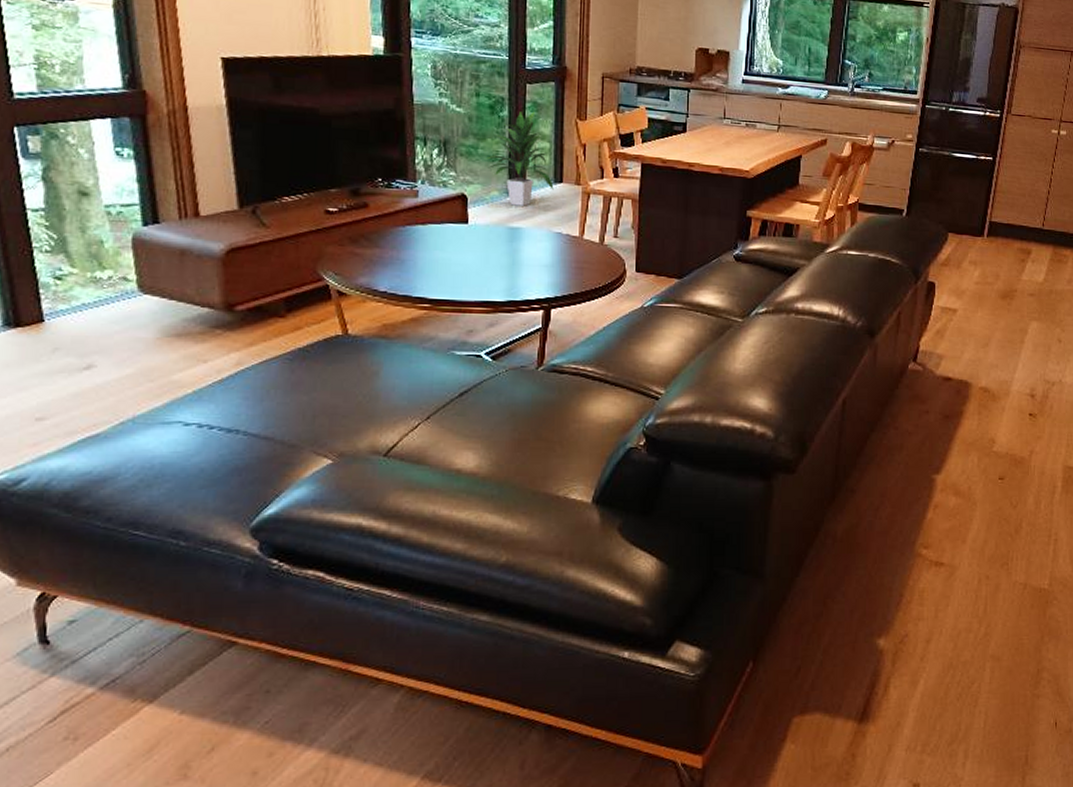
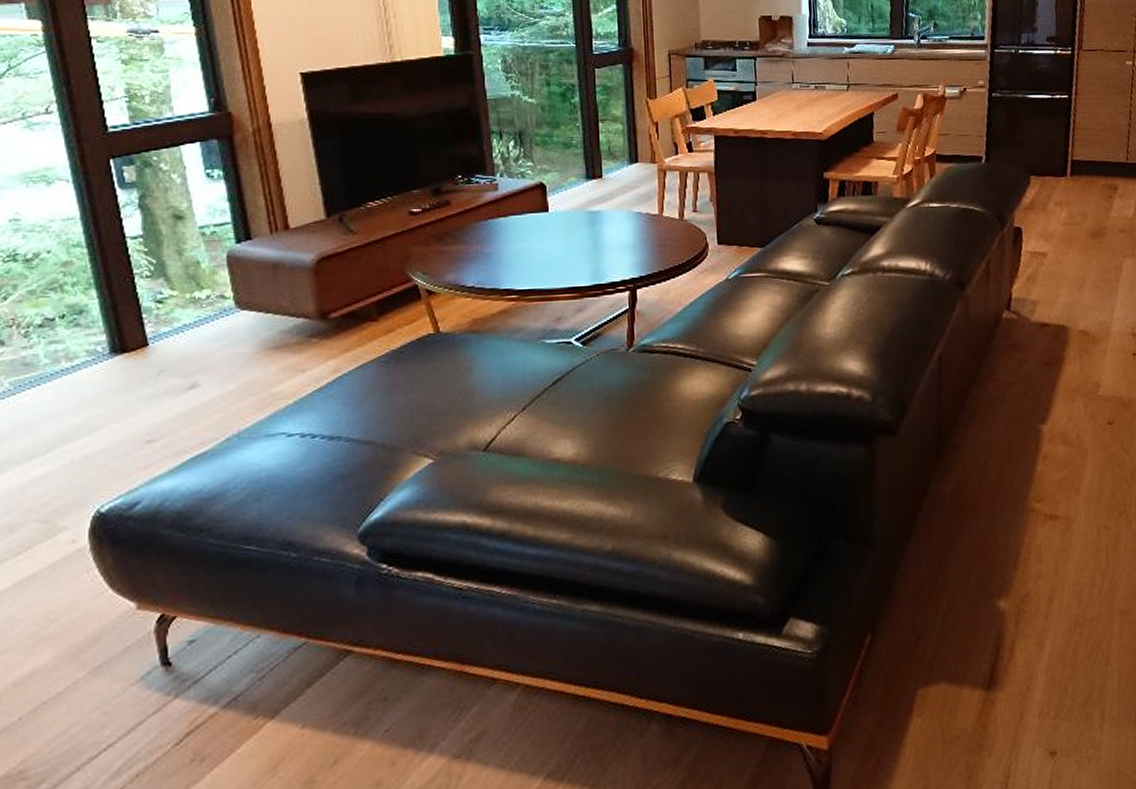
indoor plant: present [485,111,554,206] -> none [560,94,630,190]

